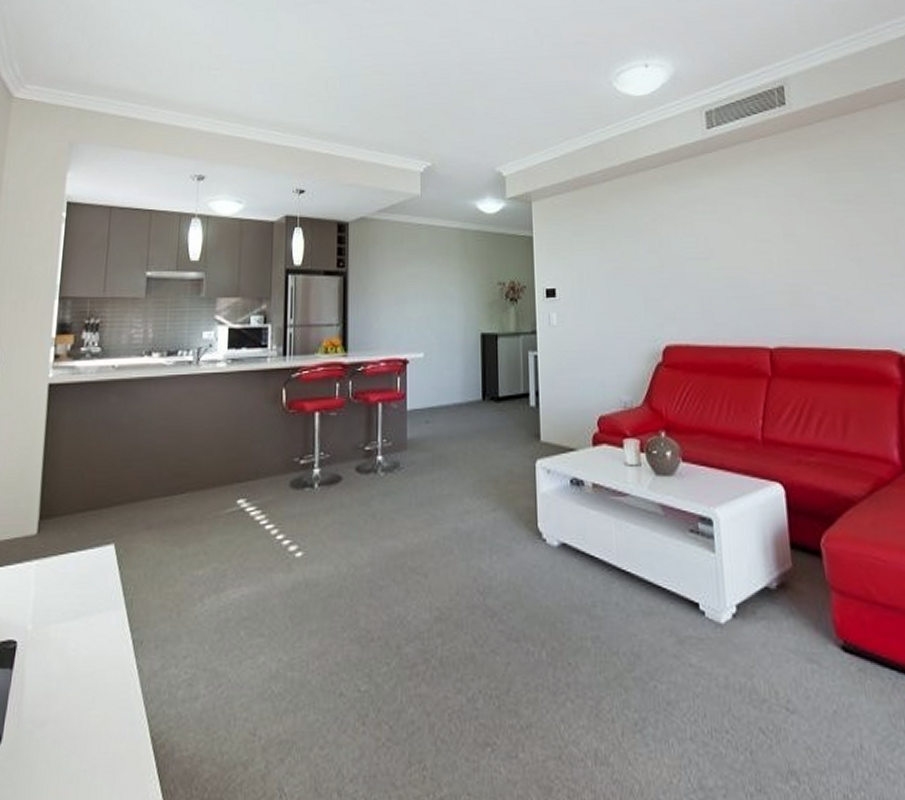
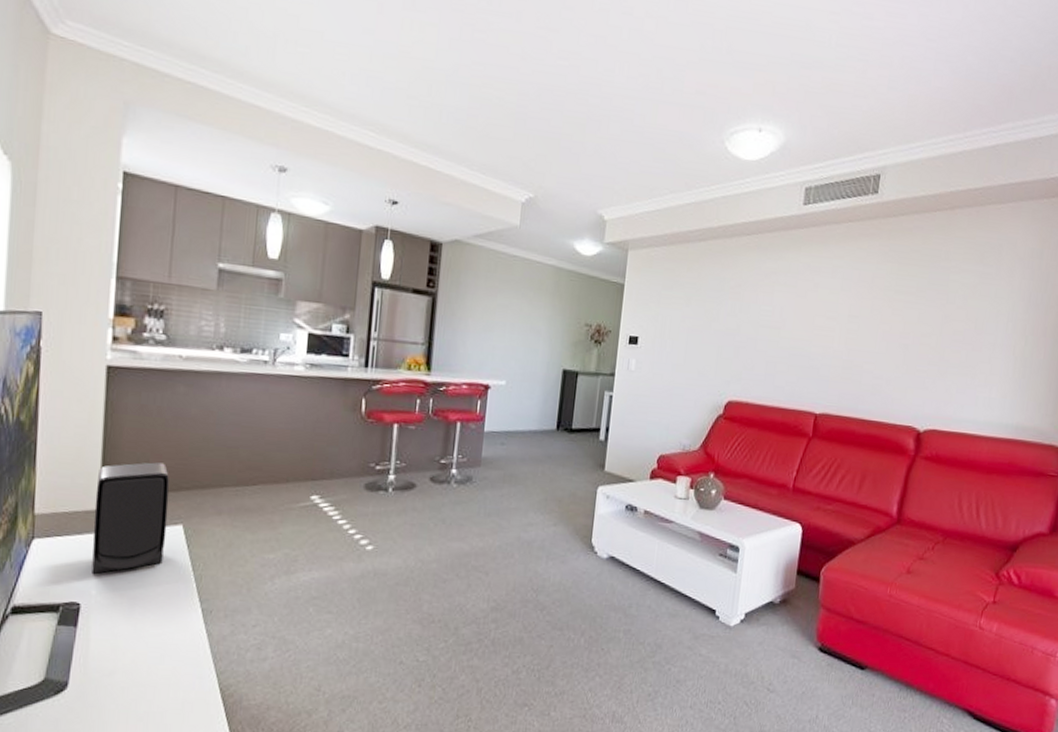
speaker: none [29,478,103,607] -> present [92,462,170,575]

